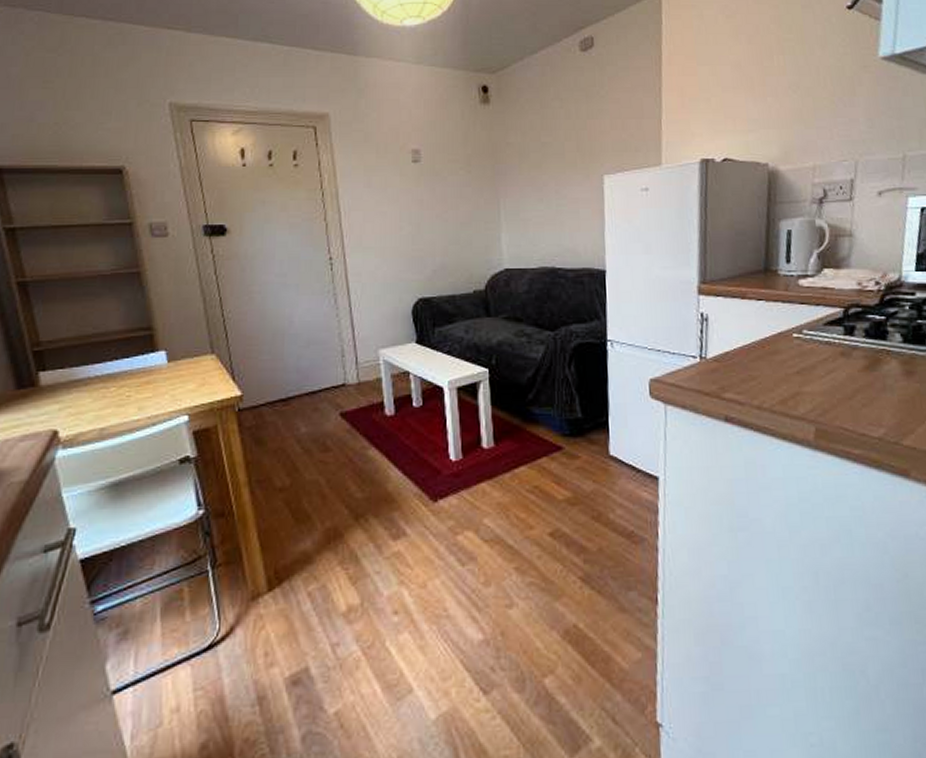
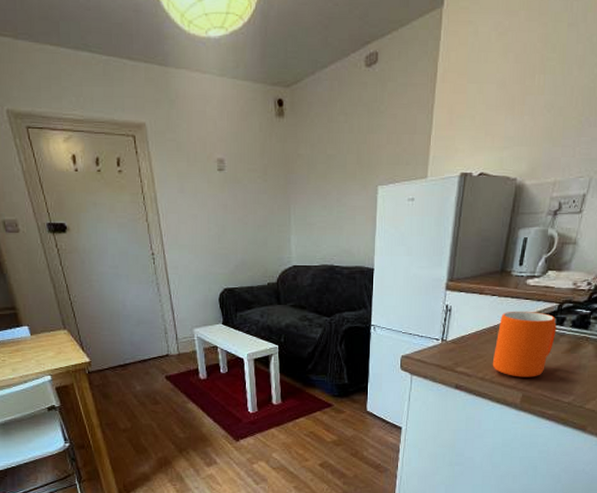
mug: none [769,318,847,405] -> present [492,311,557,377]

